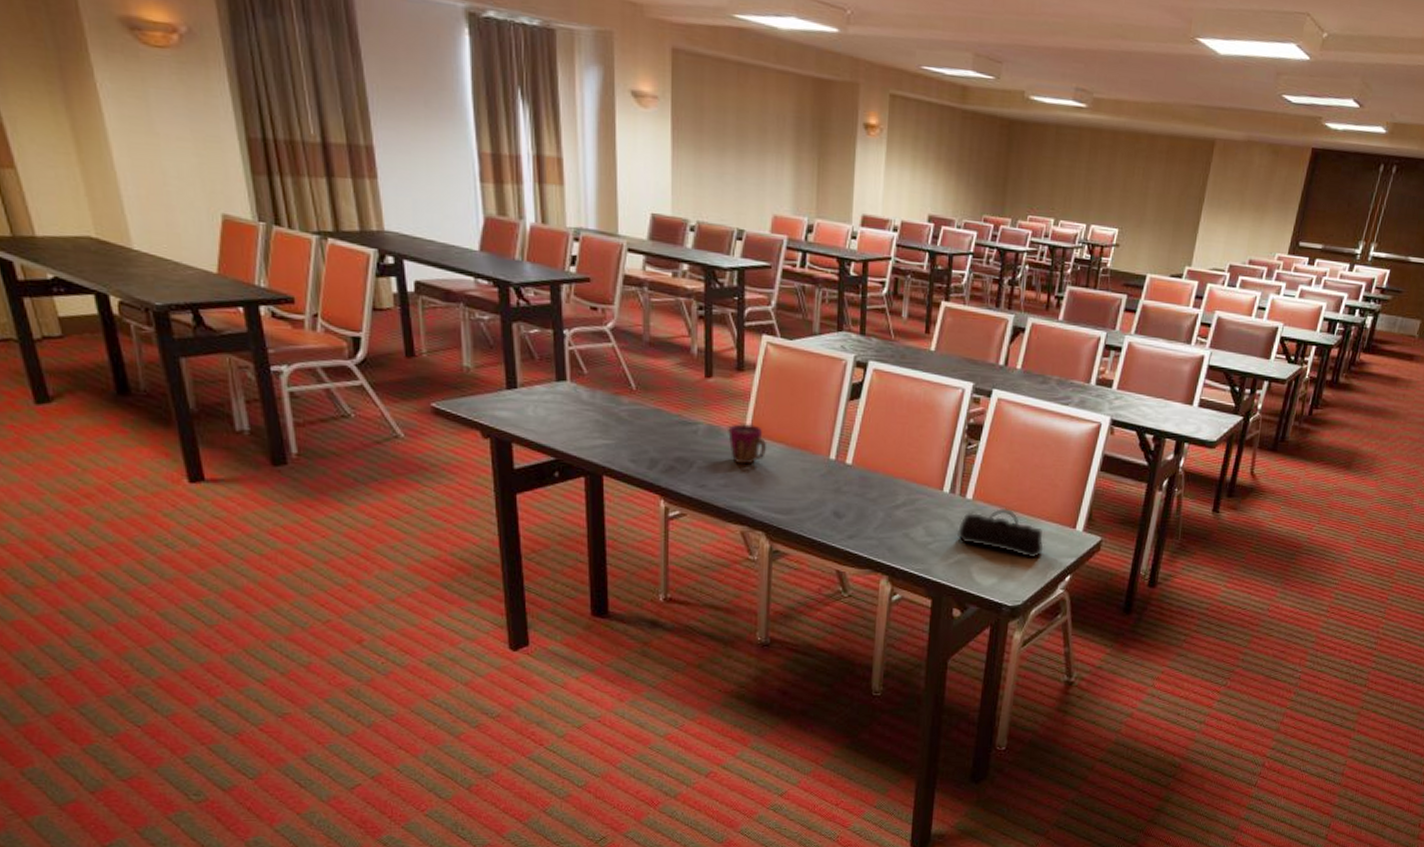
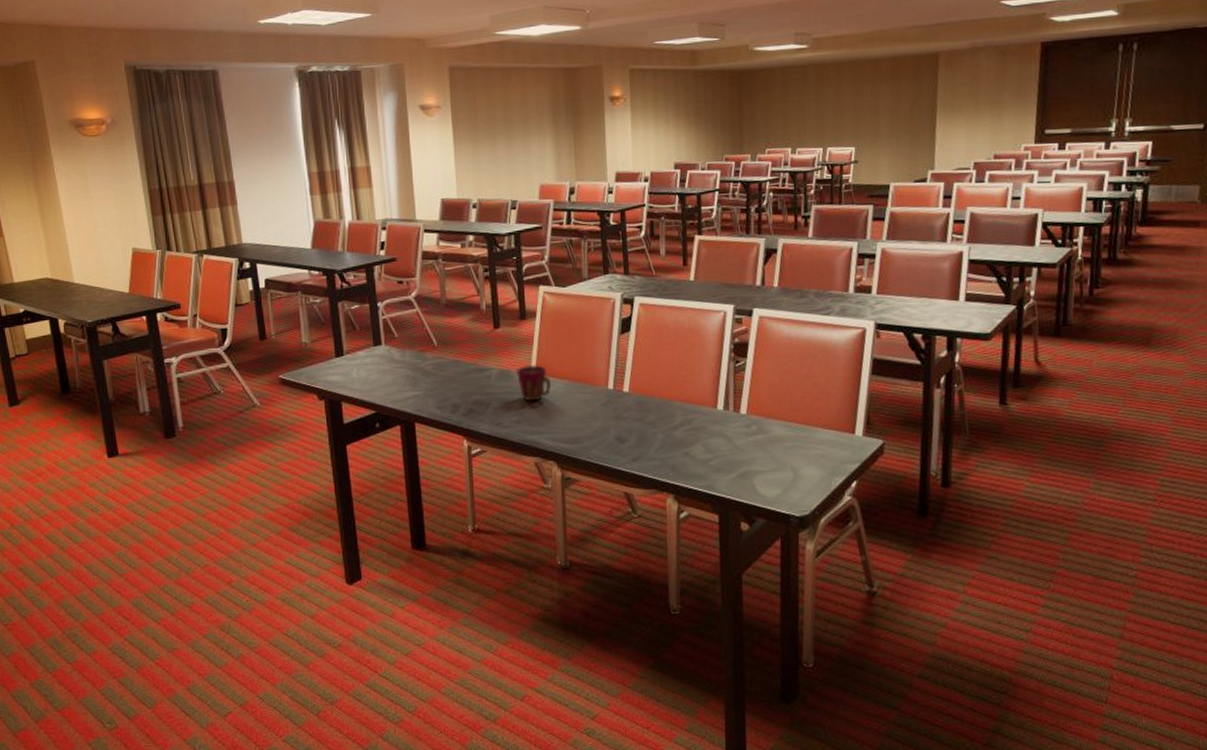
pencil case: present [957,507,1044,559] -> none [736,419,825,467]

